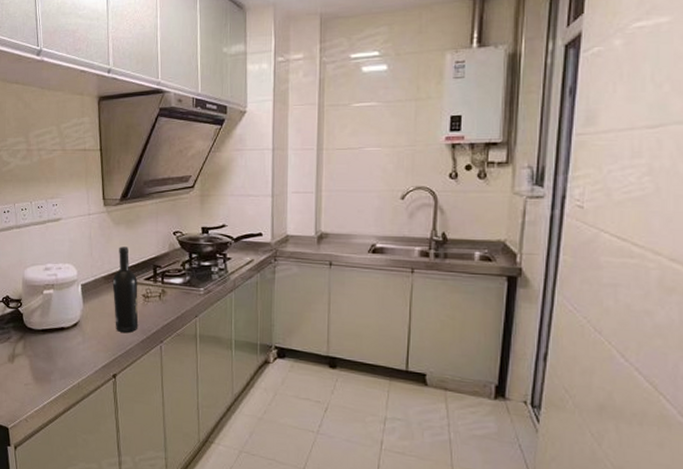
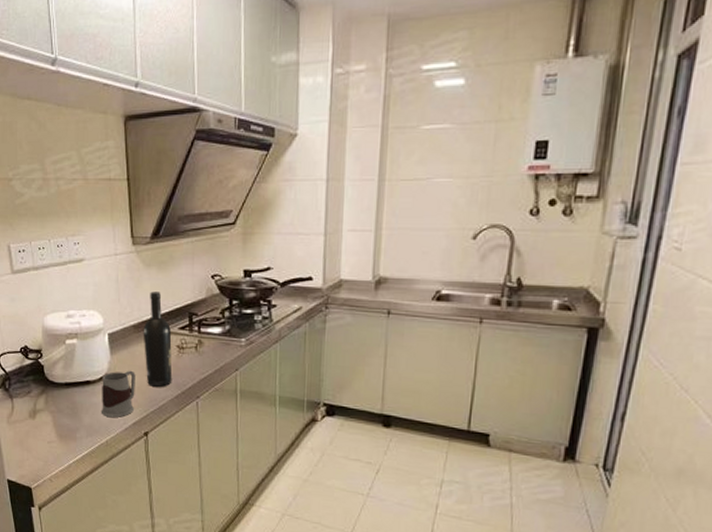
mug: none [73,317,105,361] -> present [100,370,136,417]

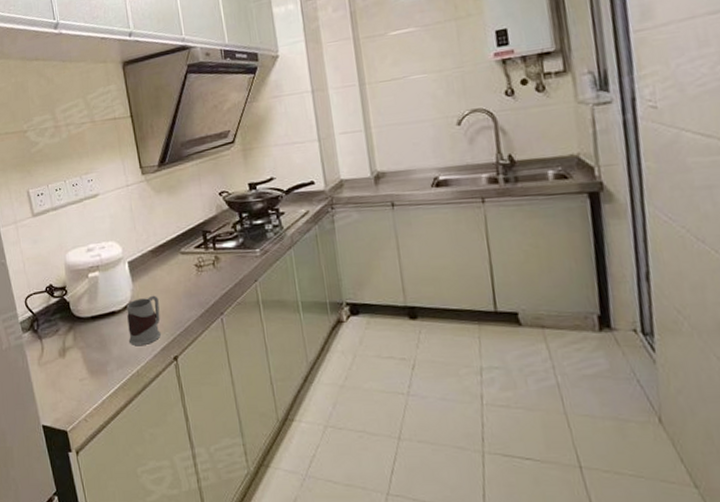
wine bottle: present [143,291,172,387] -> none [160,215,195,309]

